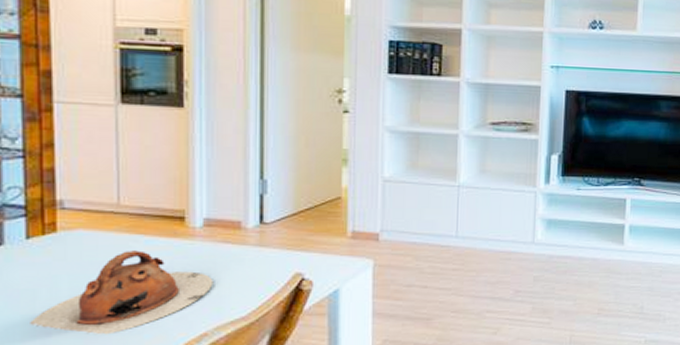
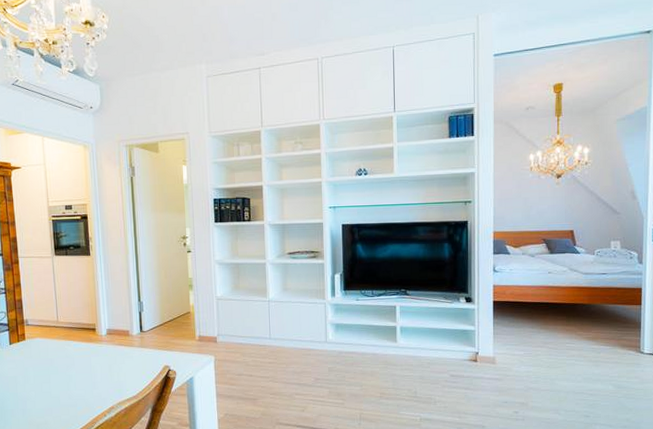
teapot: present [30,250,213,335] -> none [15,351,115,407]

